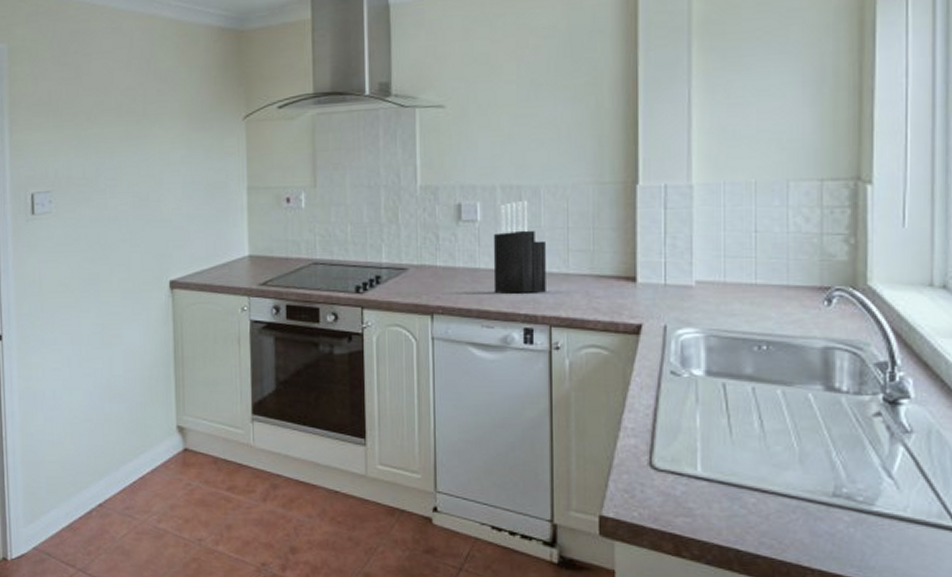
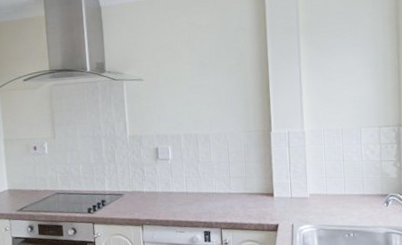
knife block: present [493,200,546,294] -> none [180,144,217,209]

